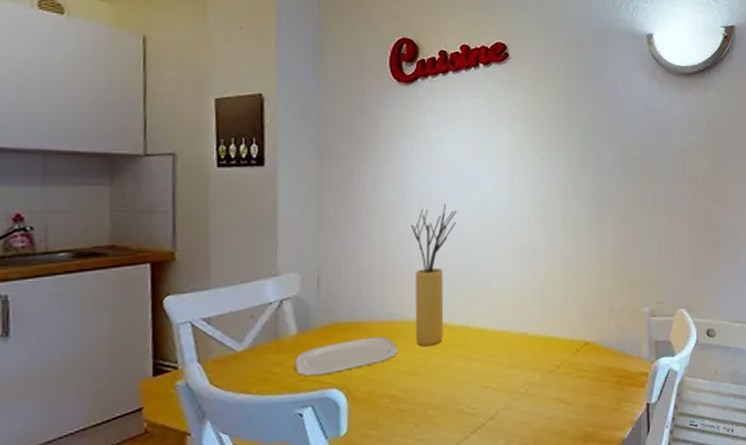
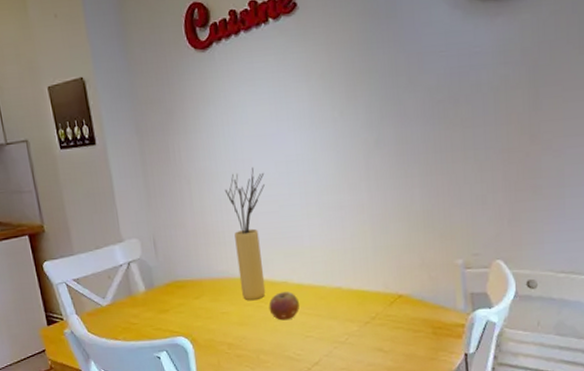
plate: present [294,336,399,377] -> none [147,292,229,327]
fruit: none [445,337,479,369] -> present [268,292,299,321]

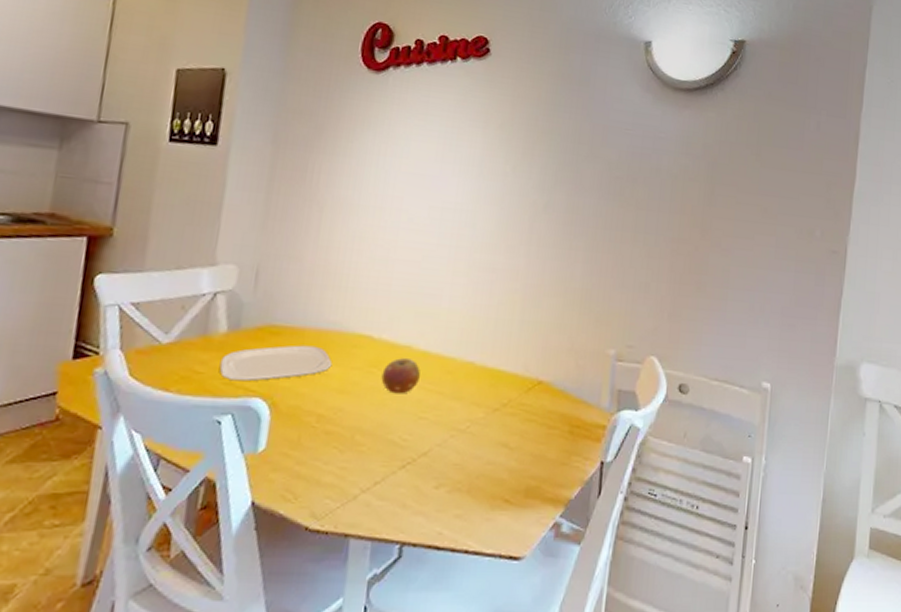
plate: none [147,292,229,327] -> present [219,345,332,382]
vase: present [224,167,266,301] -> none [352,207,414,364]

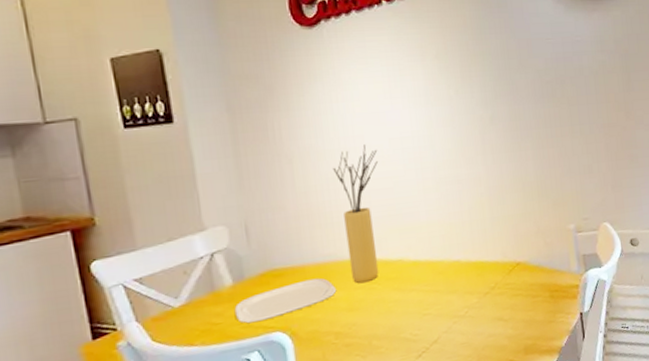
vase: none [352,207,414,364] -> present [332,144,379,284]
fruit: present [381,358,420,394] -> none [382,269,416,301]

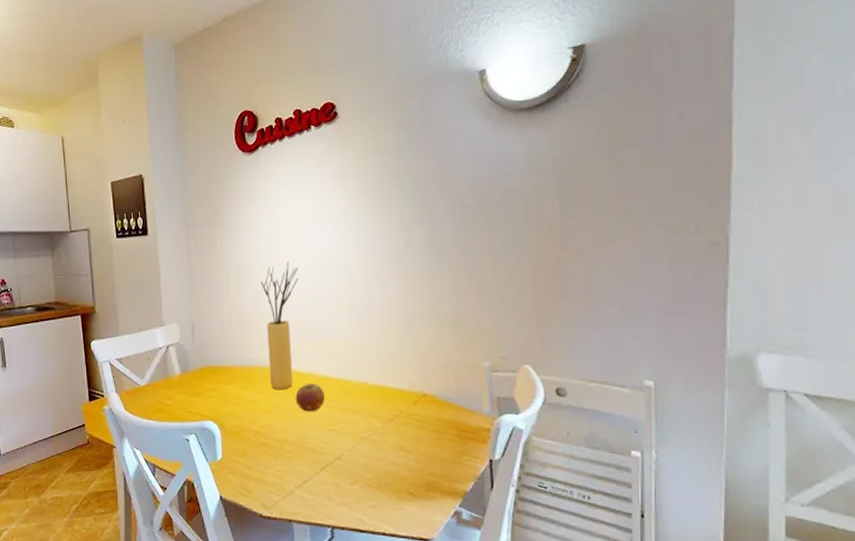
plate: present [234,278,337,324] -> none [180,379,258,409]
fruit: none [382,269,416,301] -> present [295,384,325,412]

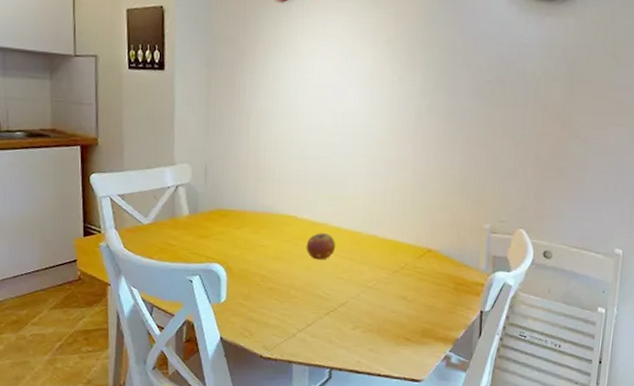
vase: present [260,262,299,390] -> none [281,114,322,238]

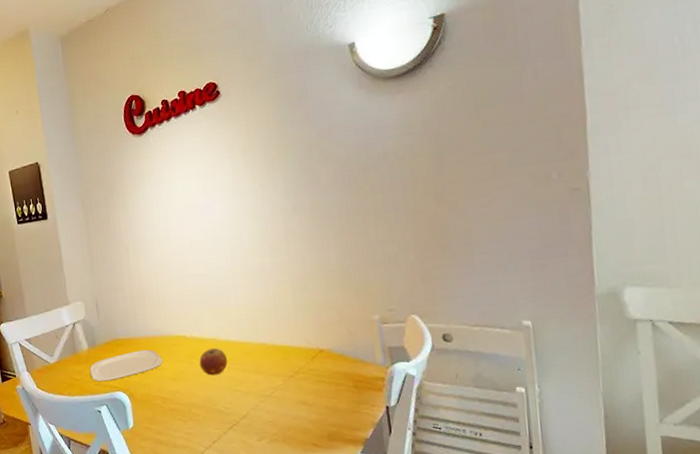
plate: none [186,224,268,252] -> present [89,349,163,382]

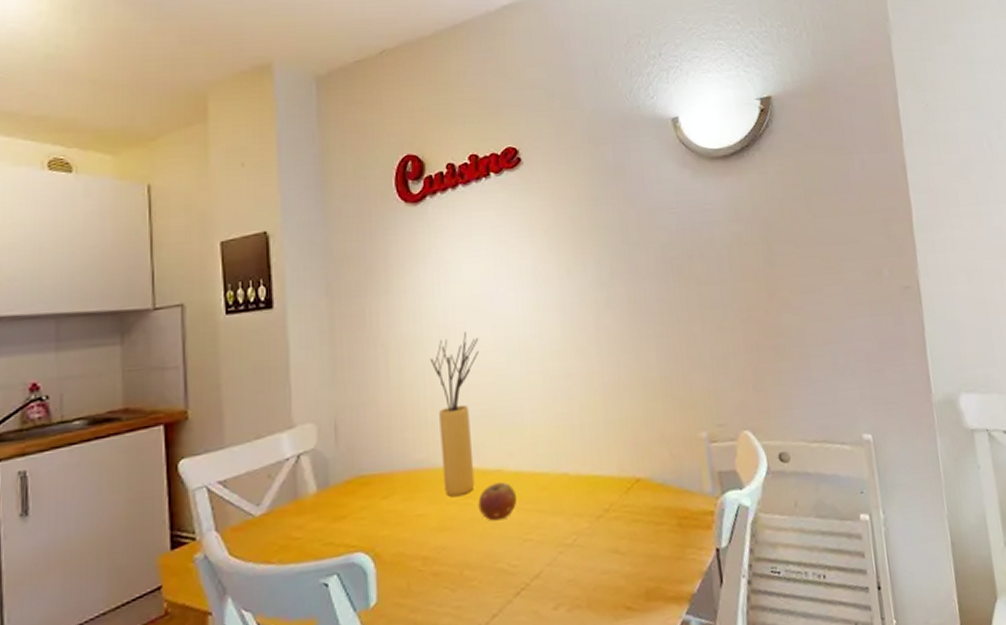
plate: present [89,349,163,382] -> none [316,488,427,541]
vase: none [158,235,197,357] -> present [430,332,479,497]

